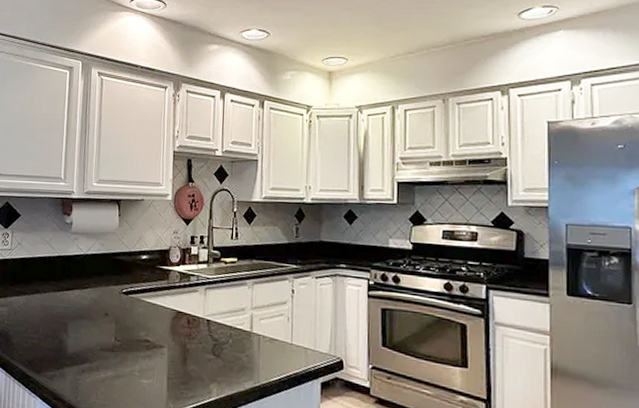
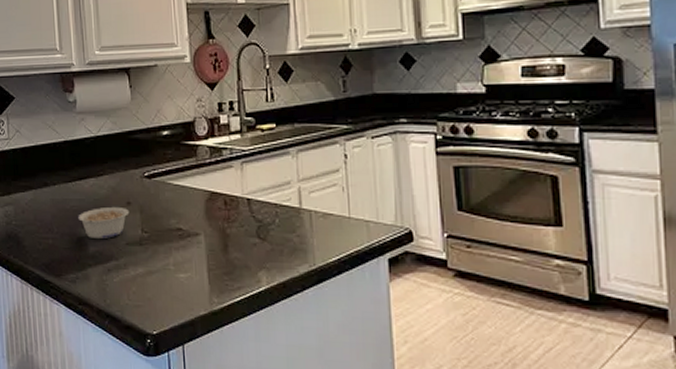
legume: none [62,316,106,344] -> present [78,206,130,240]

